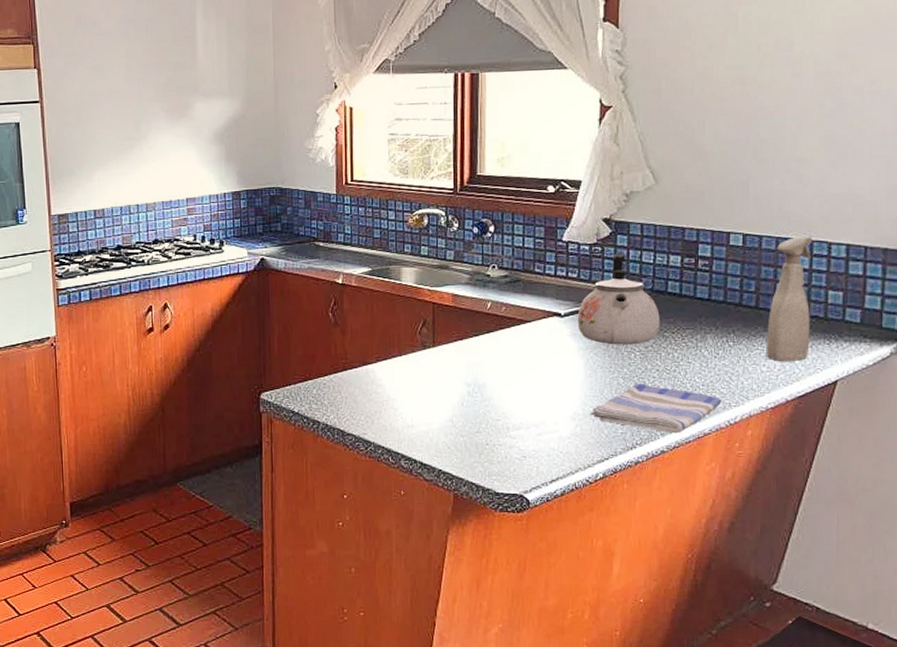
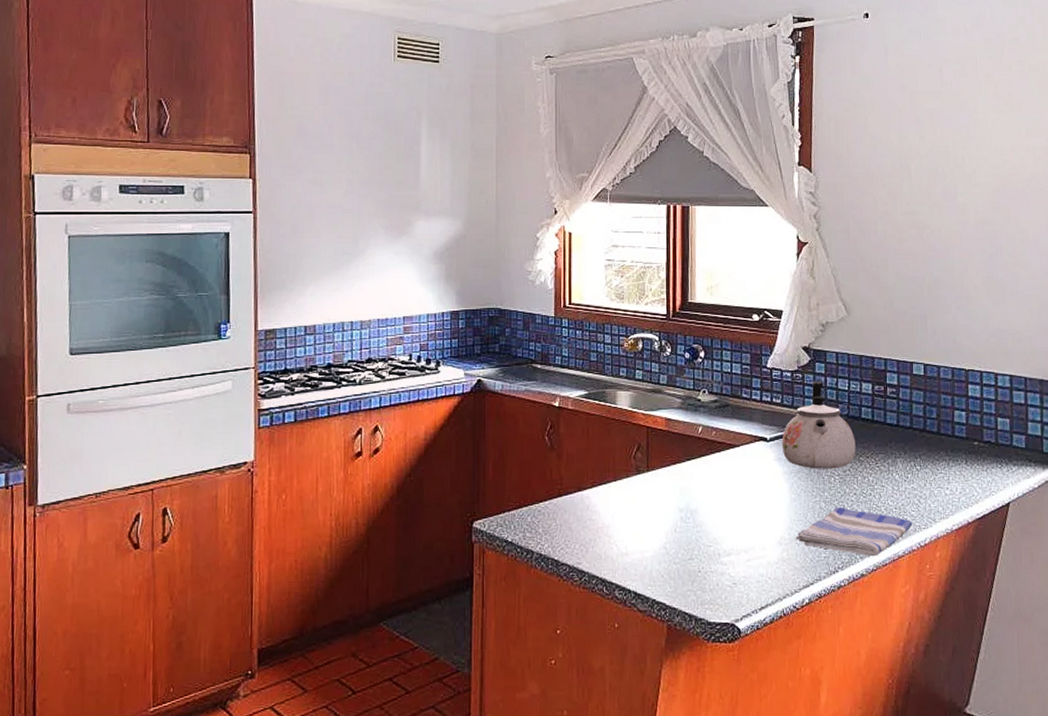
spray bottle: present [766,236,813,361] -> none [948,367,985,484]

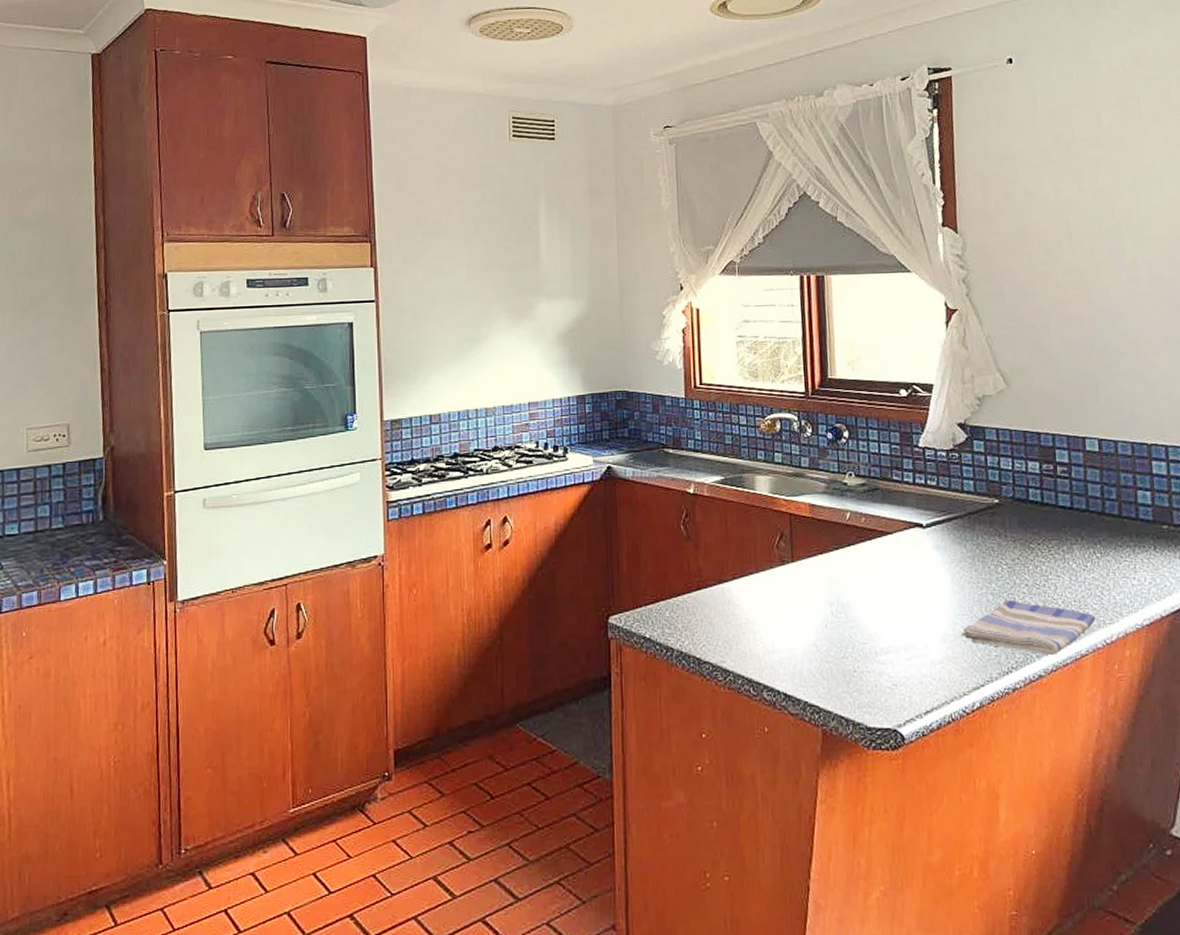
kettle: present [782,380,856,469] -> none [939,459,1025,558]

